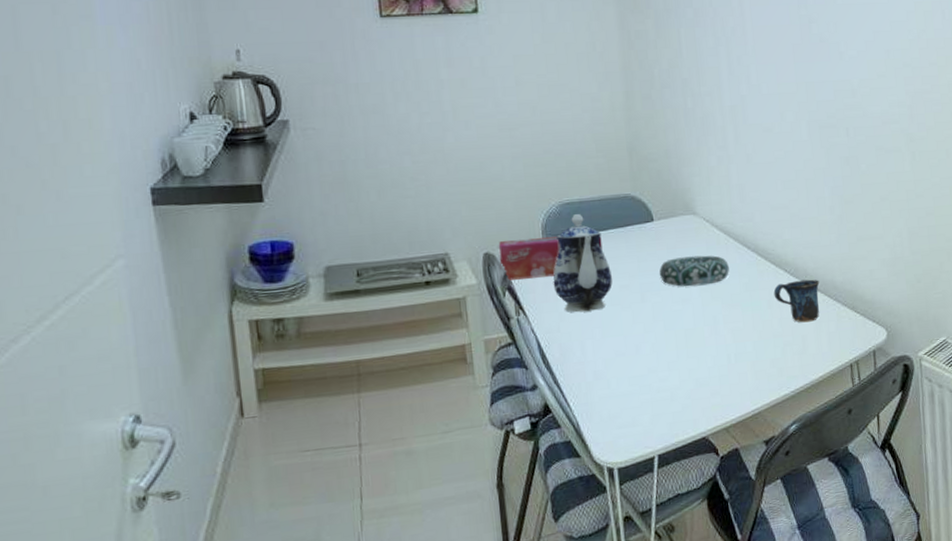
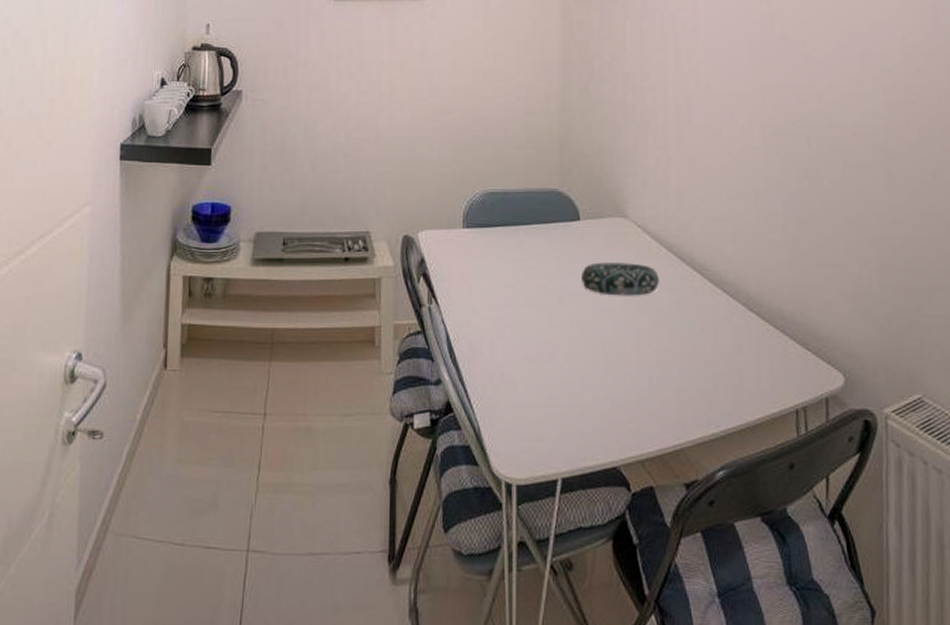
tissue box: present [498,237,603,280] -> none [418,224,523,267]
teapot: present [553,214,612,313] -> none [469,205,530,309]
mug: present [773,279,820,323] -> none [708,303,764,353]

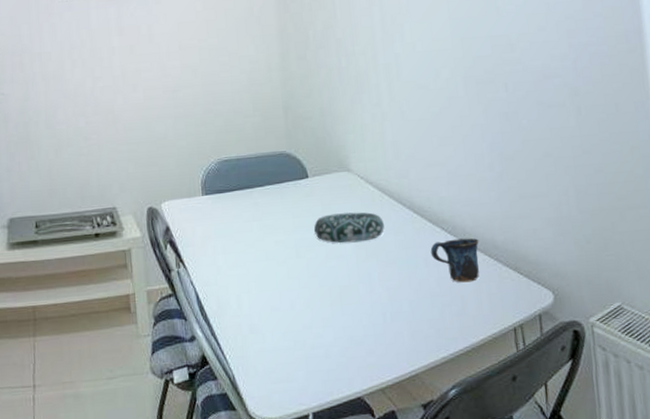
mug: none [708,303,764,353] -> present [430,238,479,283]

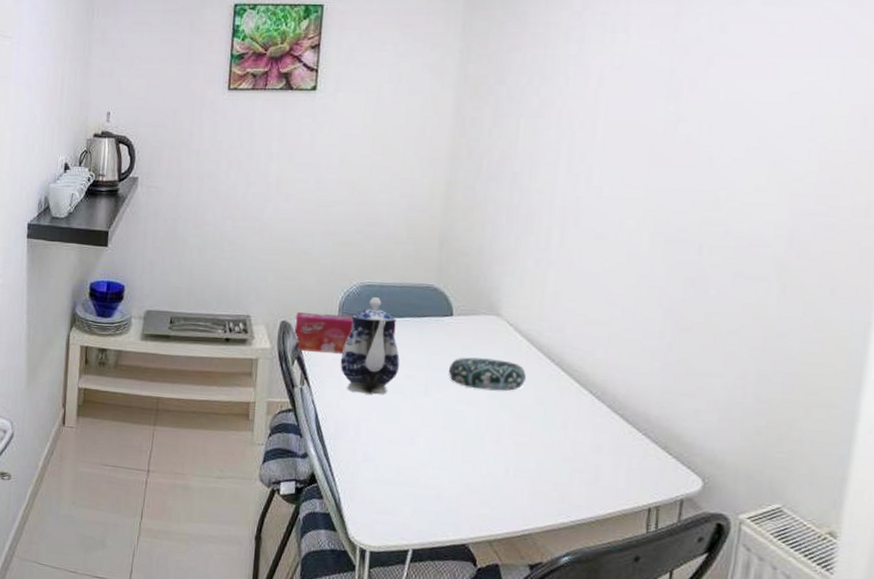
tissue box: none [161,192,259,234] -> present [294,312,396,354]
teapot: none [211,171,268,267] -> present [340,297,400,395]
mug: present [430,238,479,283] -> none [571,404,629,453]

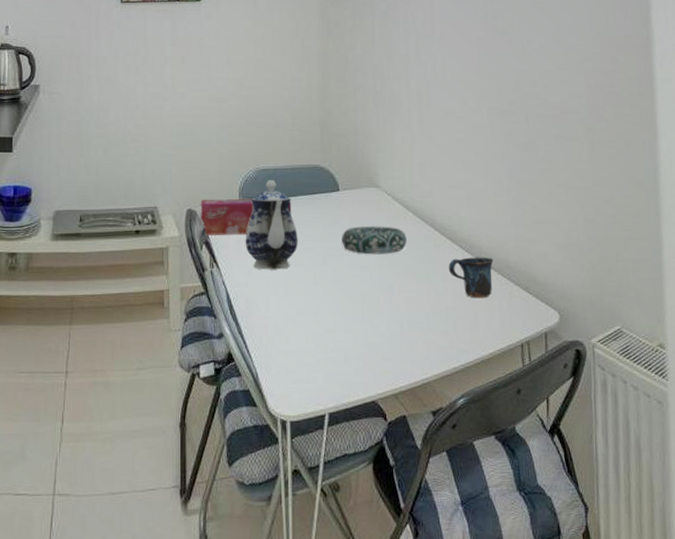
mug: none [571,404,629,453] -> present [448,257,494,299]

